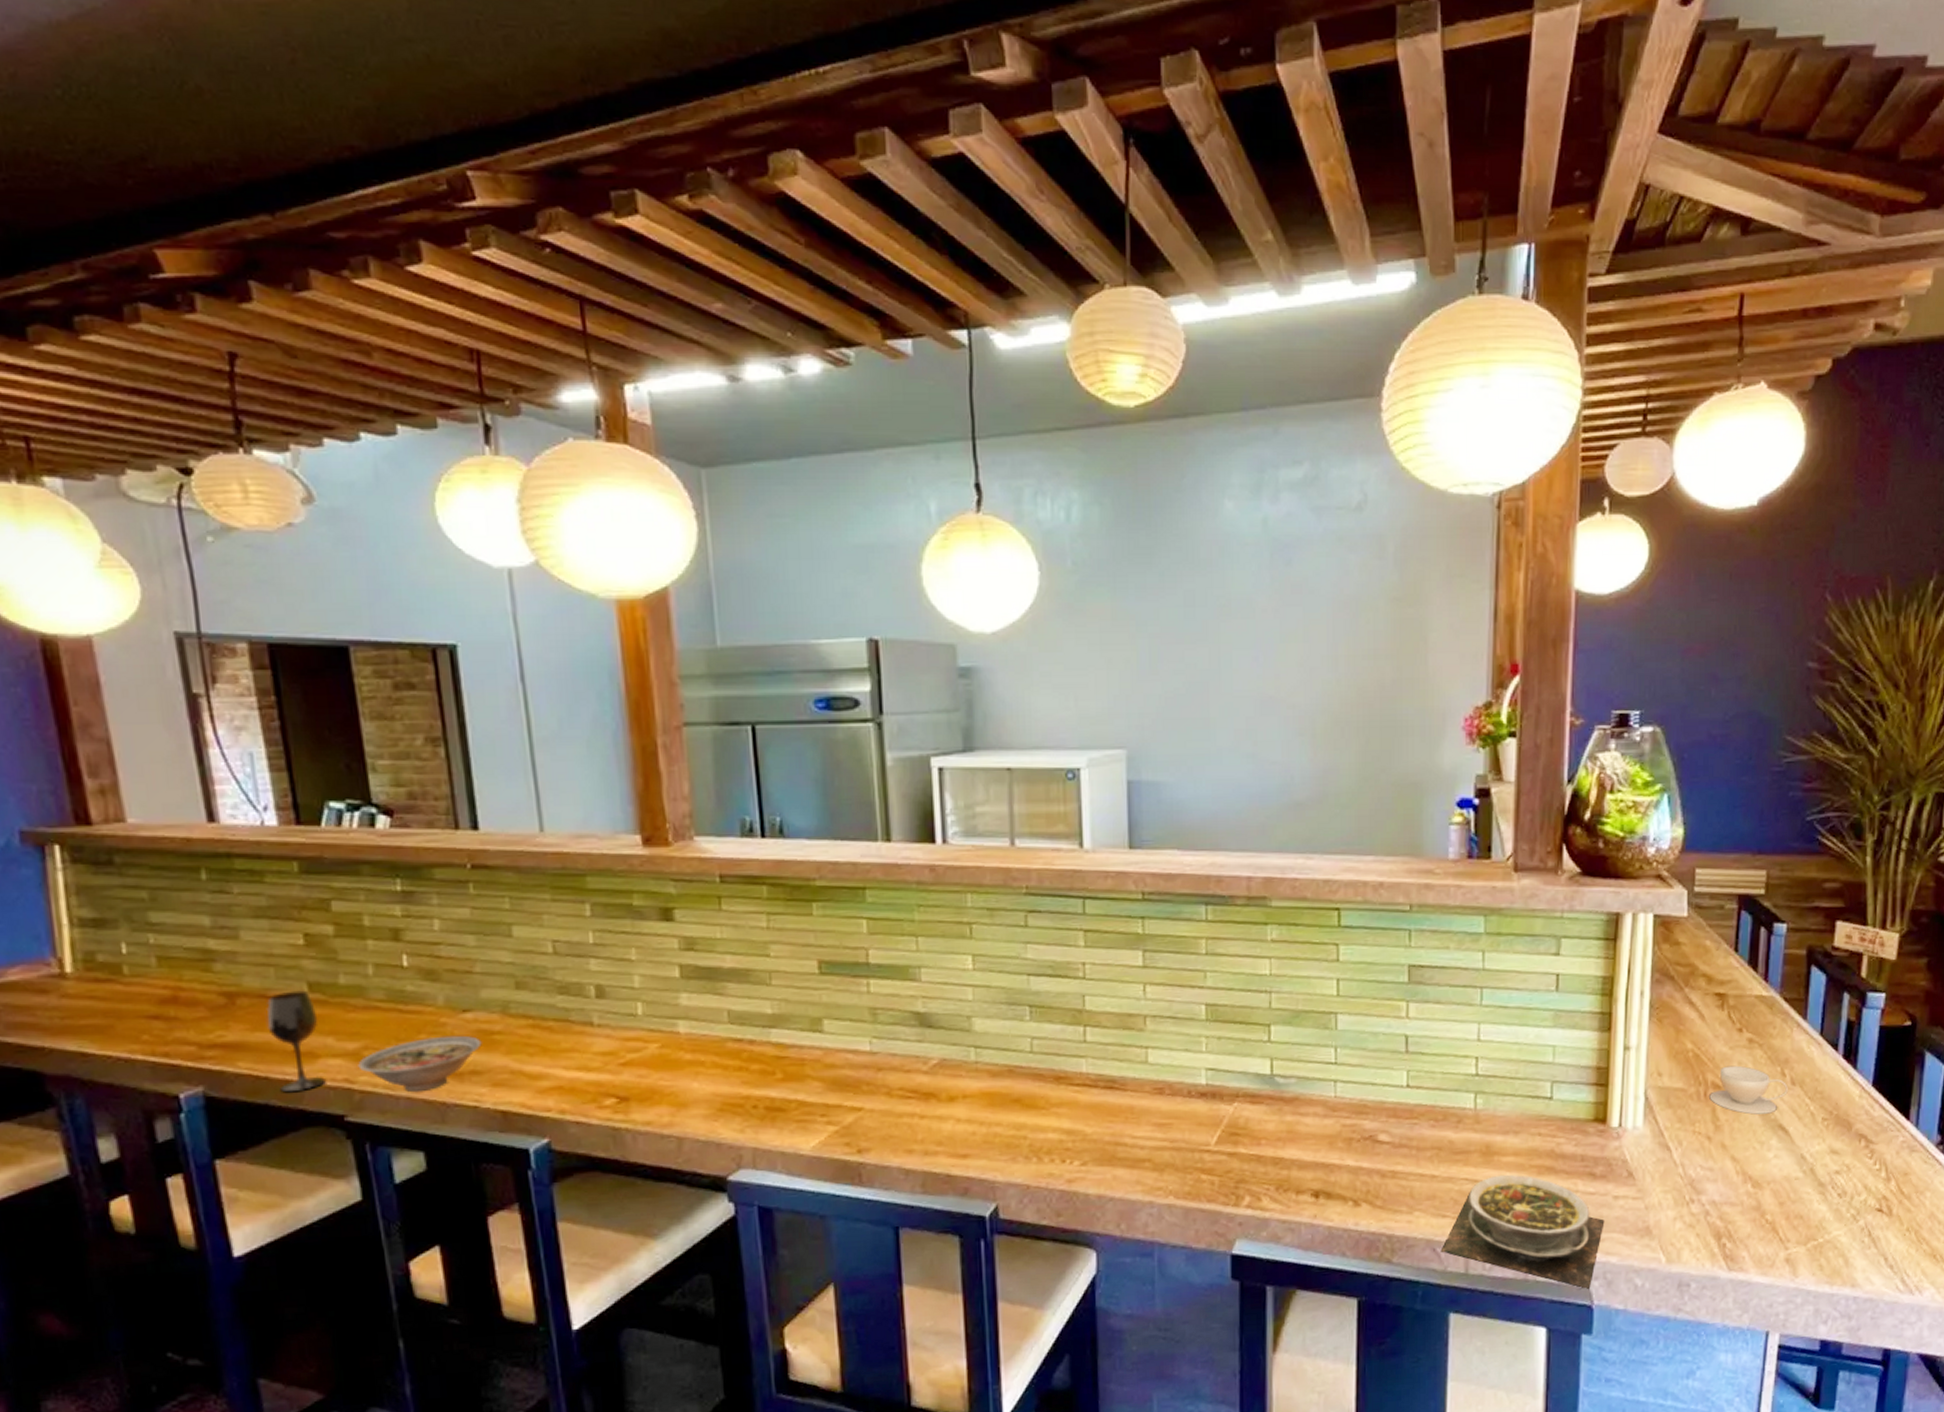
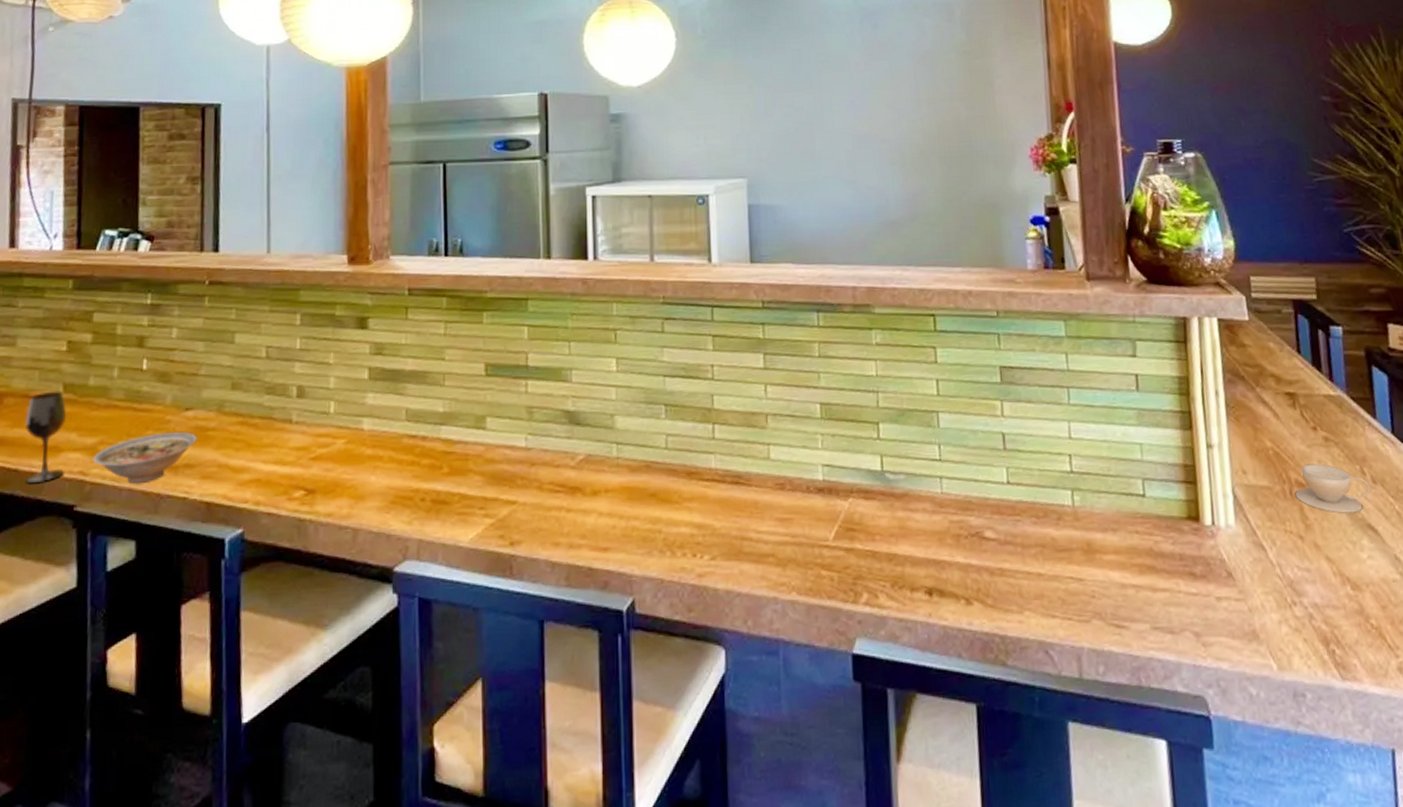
soup bowl: present [1440,1174,1605,1289] -> none [1053,573,1211,698]

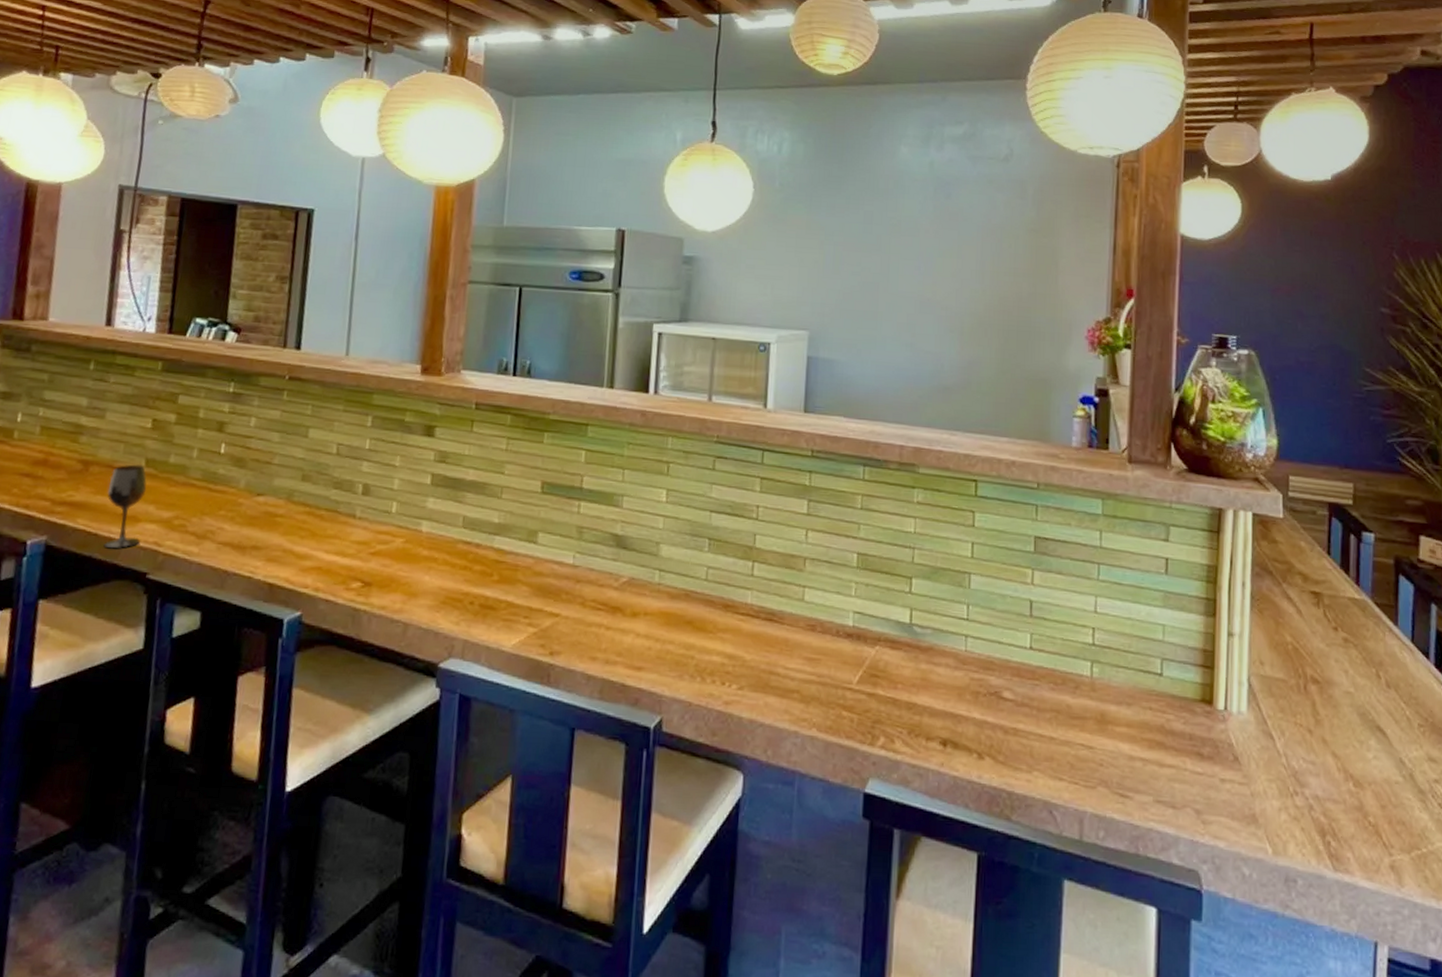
soup bowl: present [92,431,198,483] -> none [167,514,266,559]
teacup: present [1295,463,1371,514] -> none [1309,662,1385,714]

